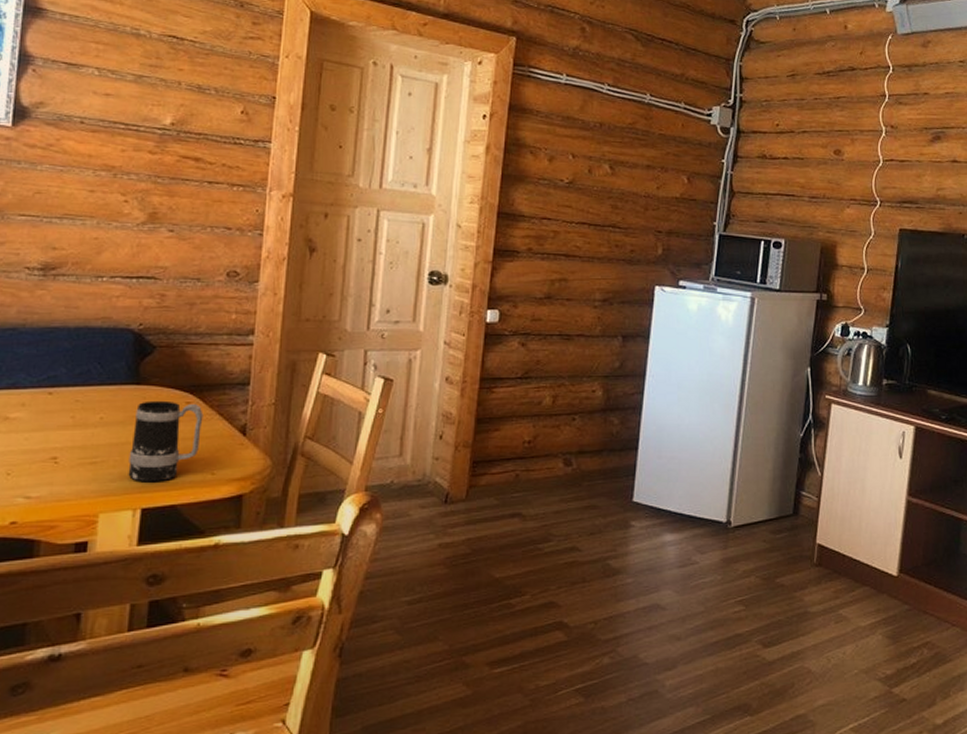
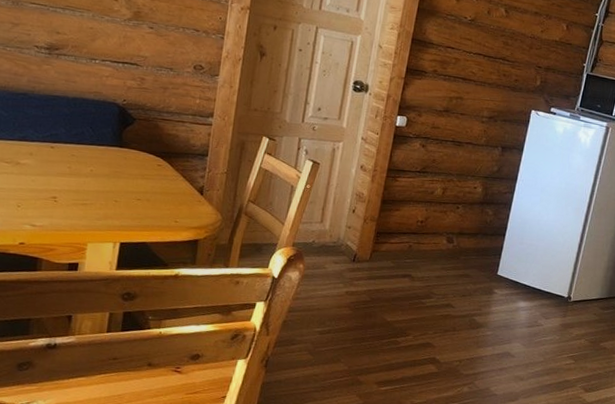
mug: present [128,400,204,483] -> none [111,160,171,224]

